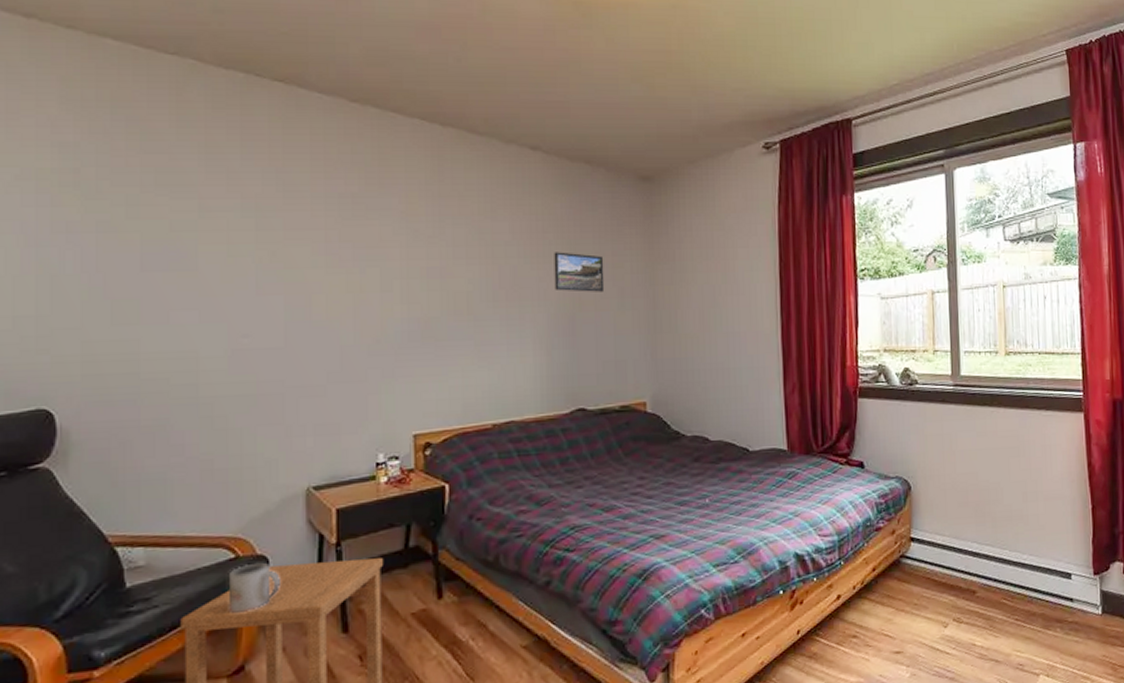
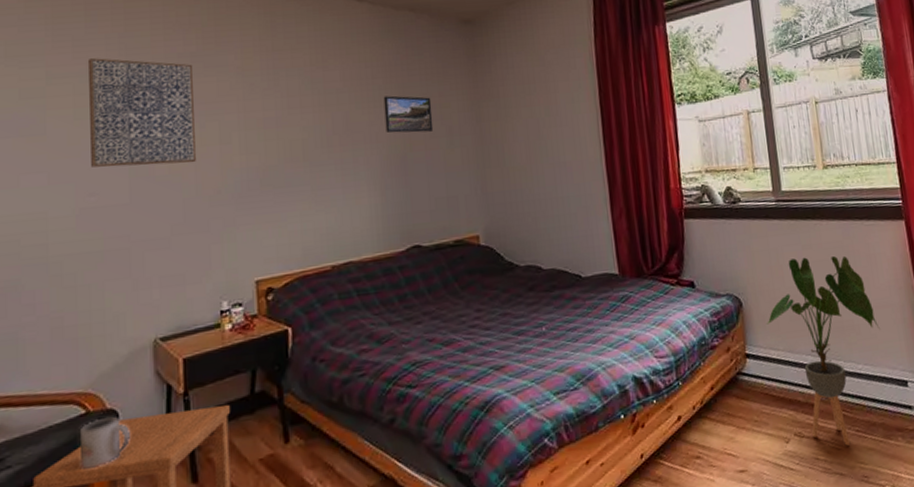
wall art: none [244,193,355,310] -> present [89,58,196,167]
house plant: none [935,444,1049,634] -> present [767,255,880,446]

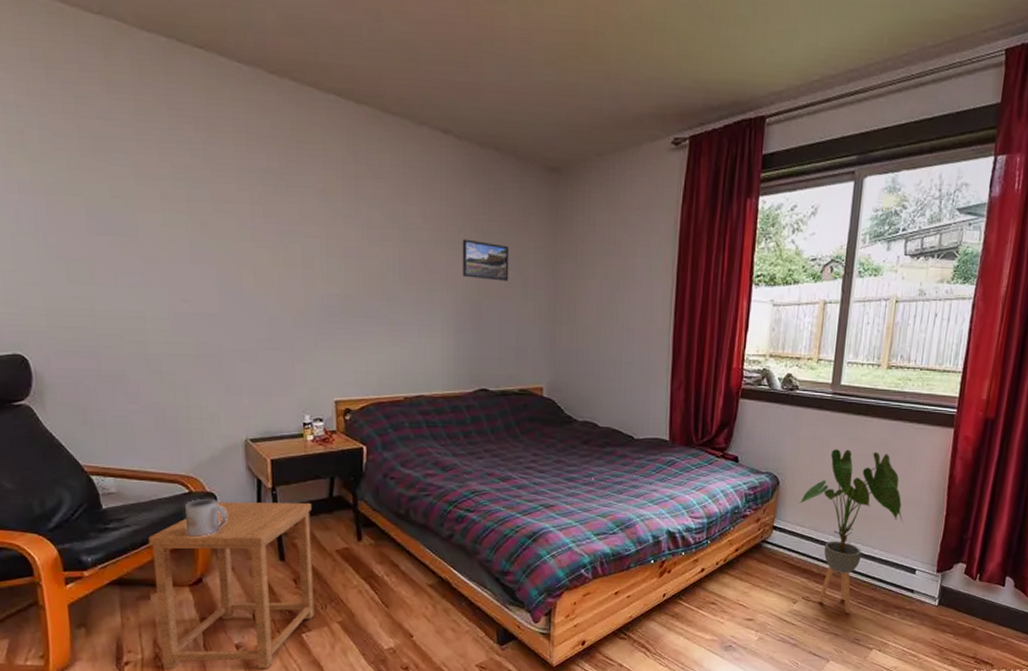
wall art: present [89,58,196,167] -> none [174,163,280,283]

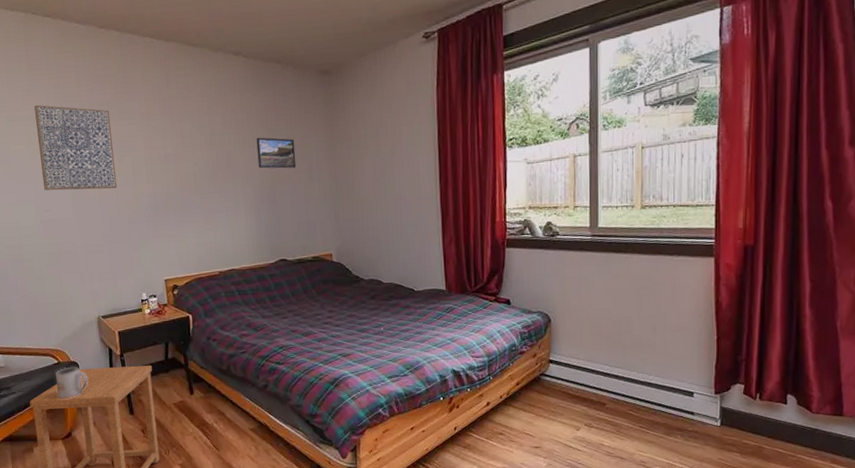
wall art: none [174,163,280,283] -> present [34,105,117,191]
house plant: present [799,449,903,613] -> none [571,285,675,437]

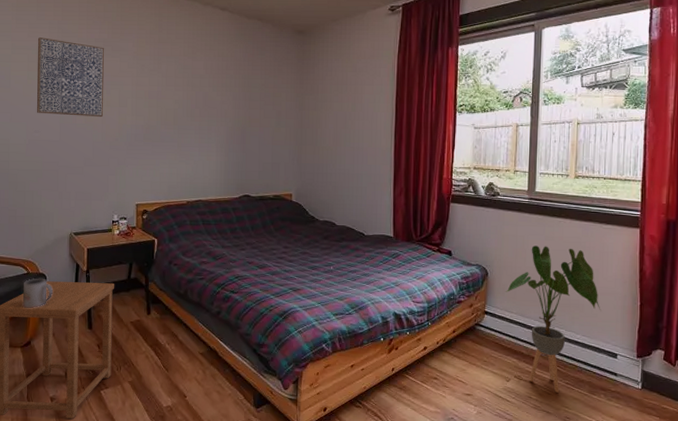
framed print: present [256,137,297,169] -> none [233,83,268,113]
house plant: none [571,285,675,437] -> present [506,245,601,393]

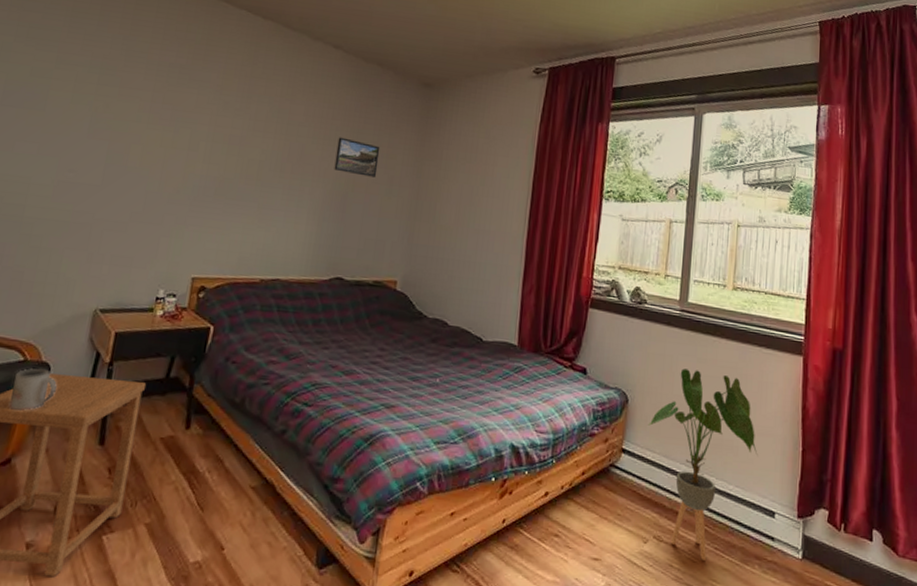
wall art: present [37,37,104,118] -> none [76,53,179,162]
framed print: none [233,83,268,113] -> present [334,137,381,177]

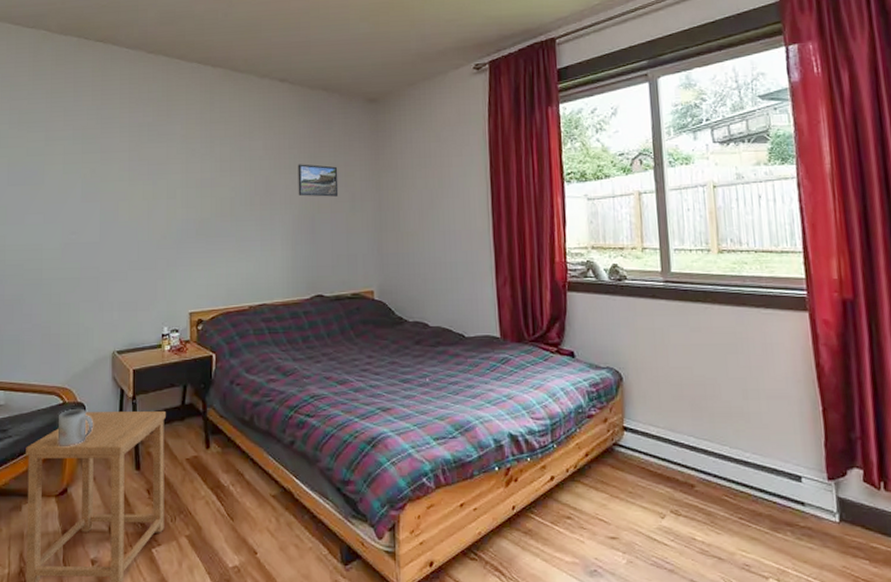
house plant: present [648,368,758,561] -> none [648,339,773,531]

